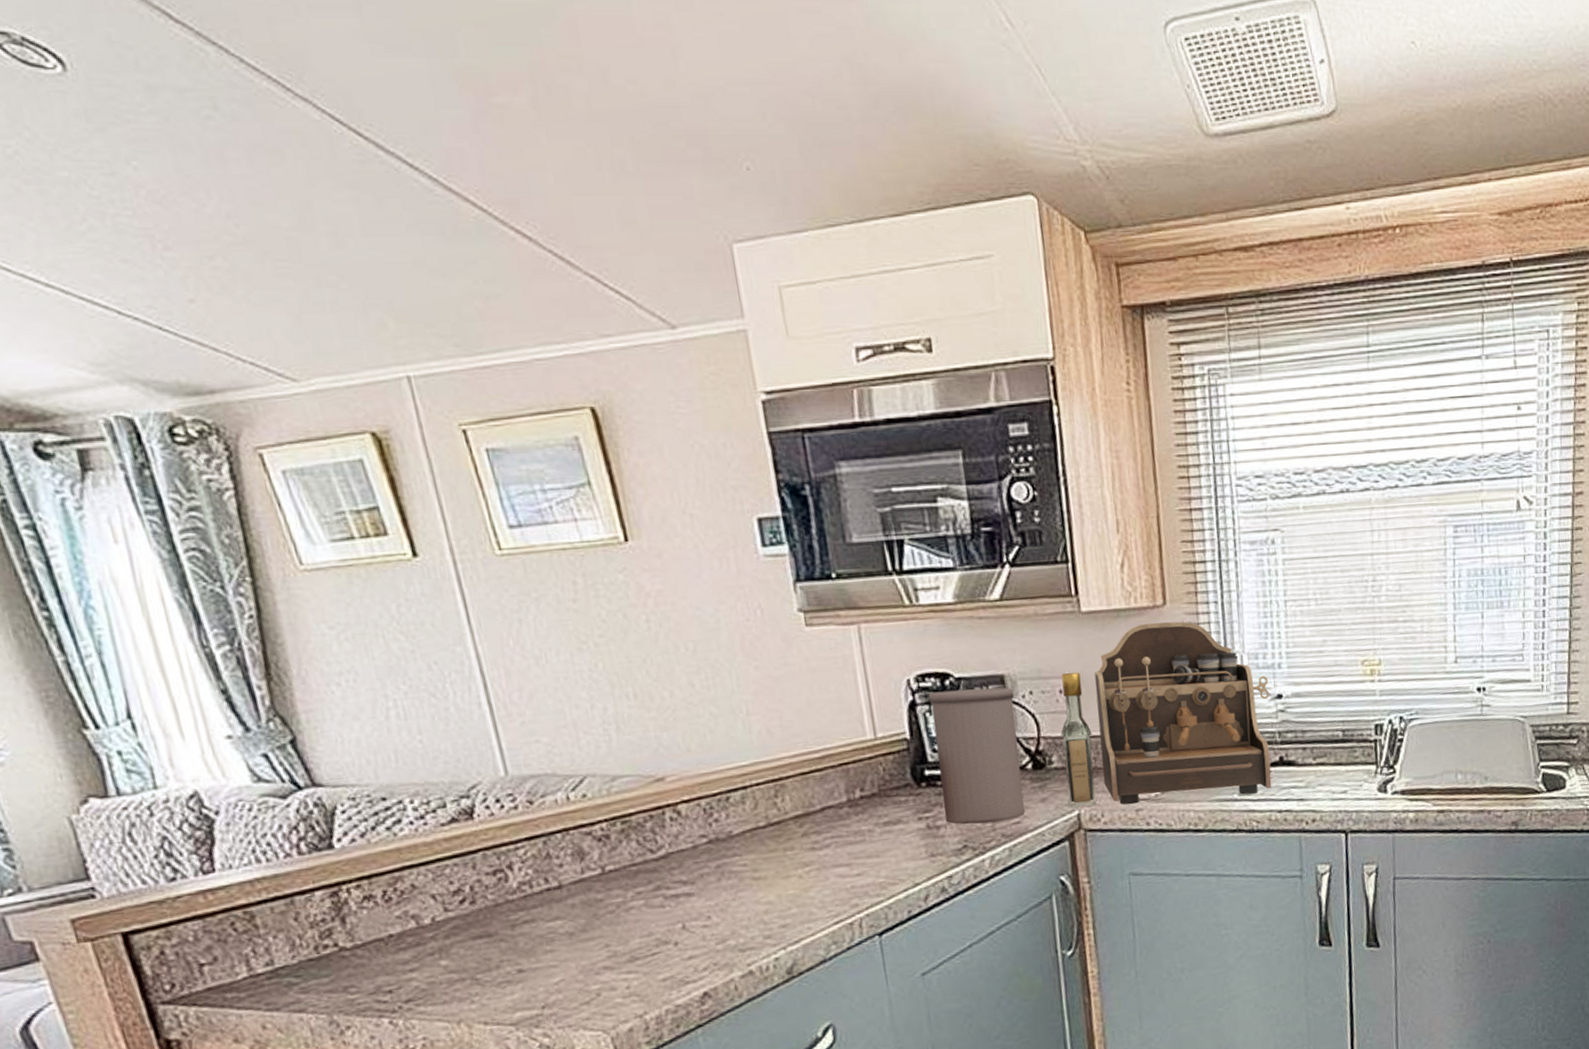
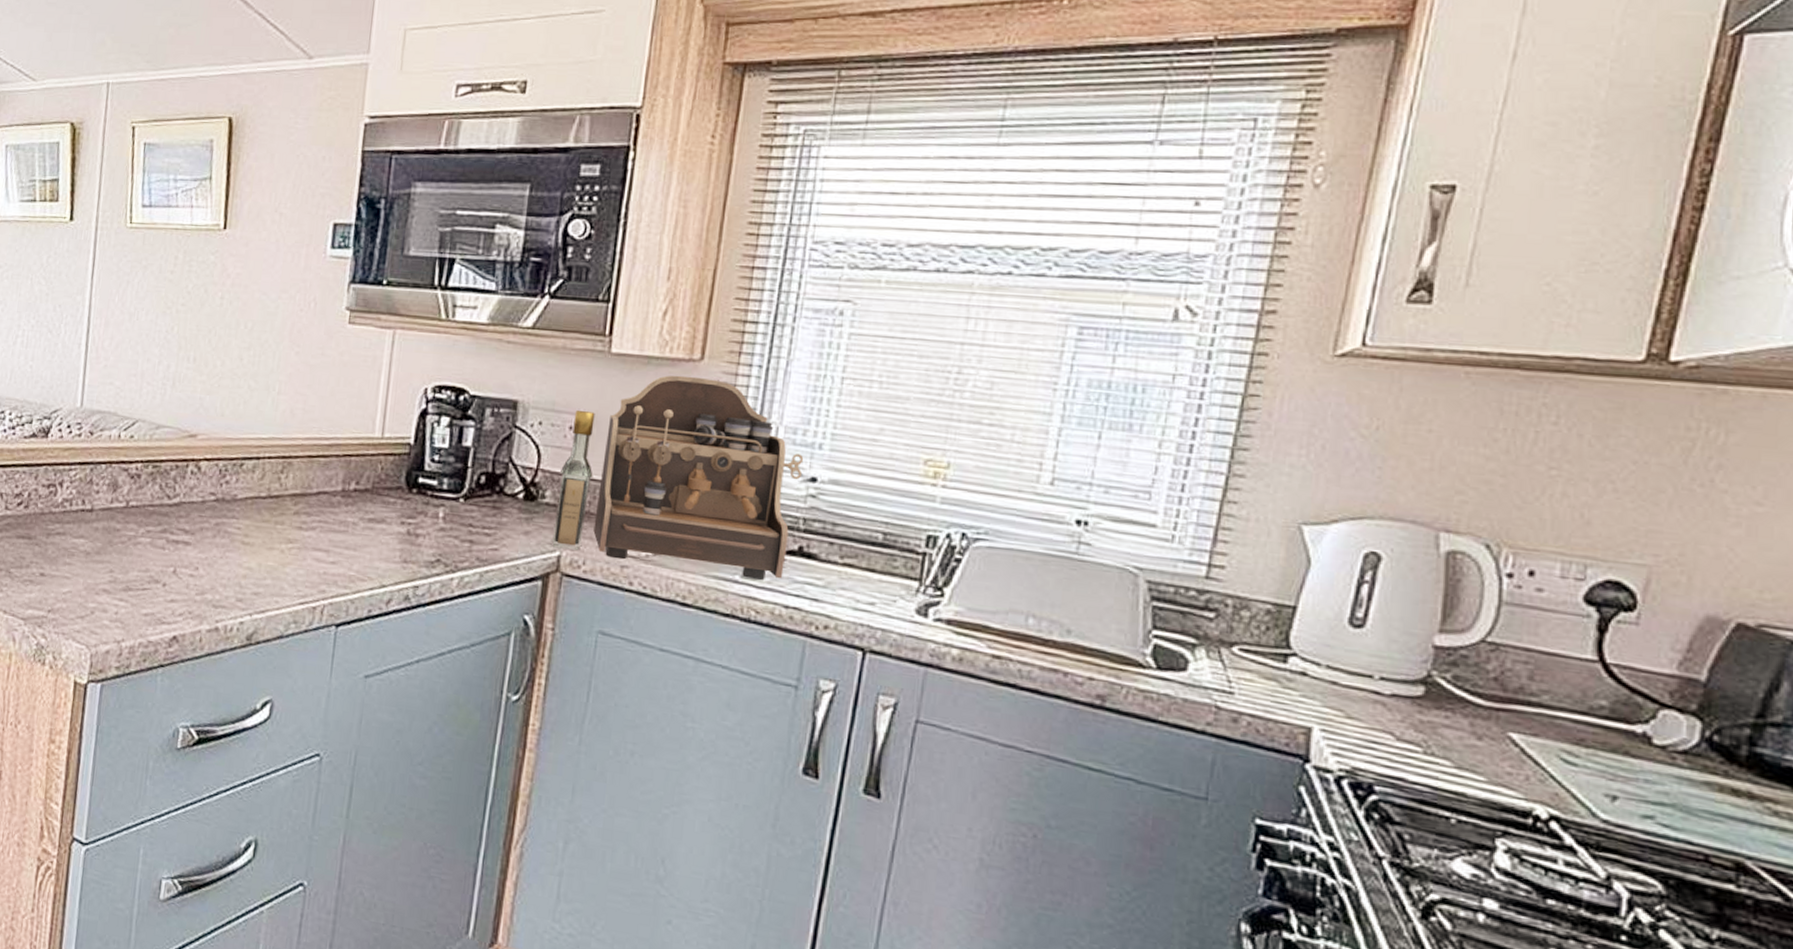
canister: present [928,687,1025,825] -> none [426,404,524,545]

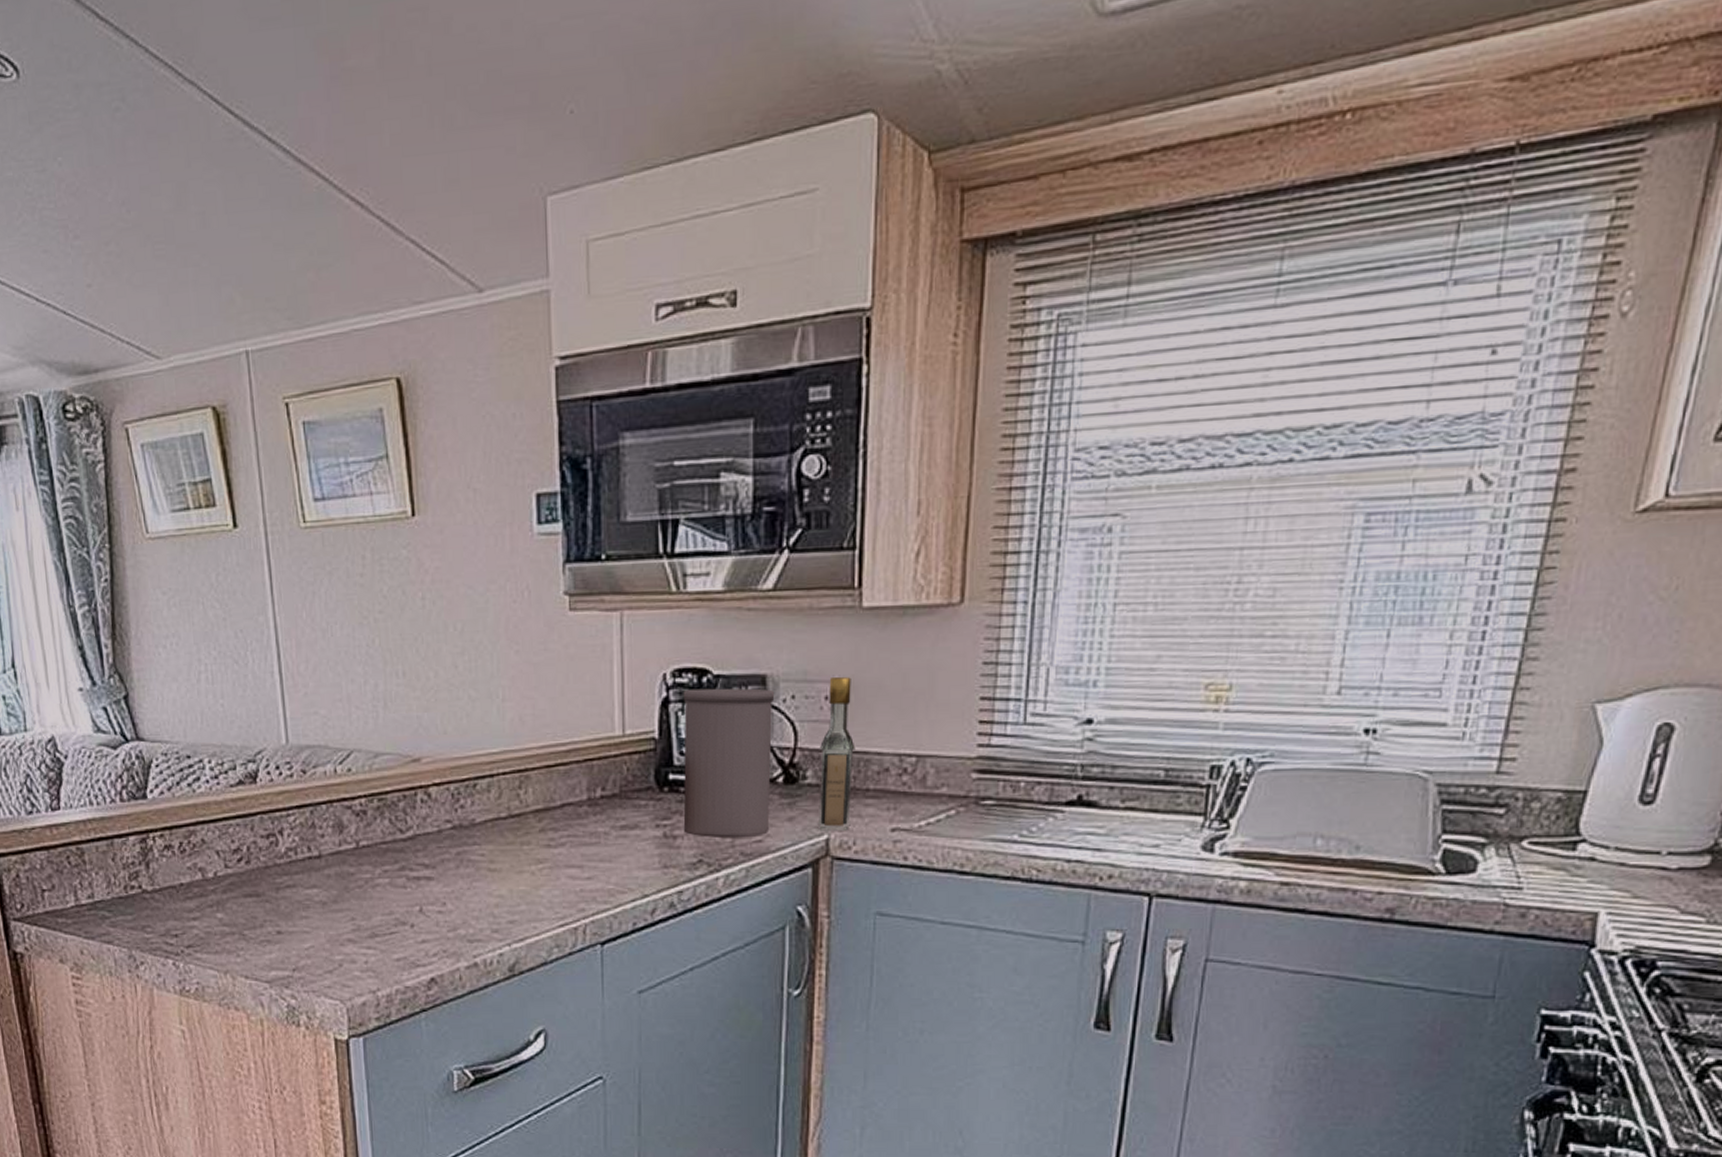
canister: none [426,404,524,545] -> present [683,688,775,839]
spice rack: present [593,375,804,581] -> none [861,623,1078,838]

